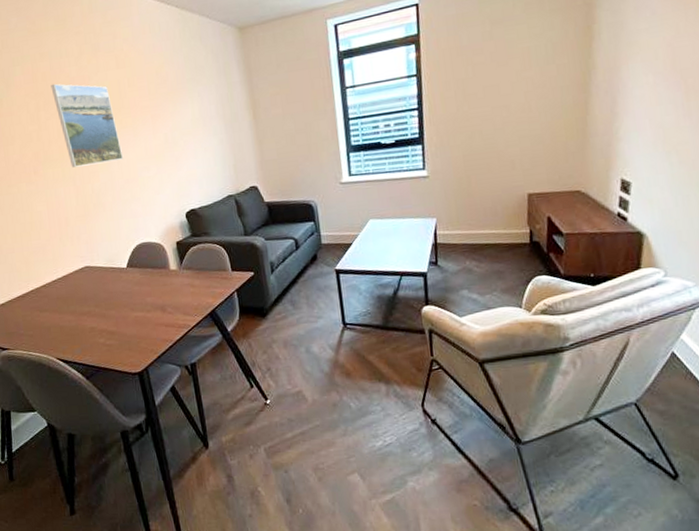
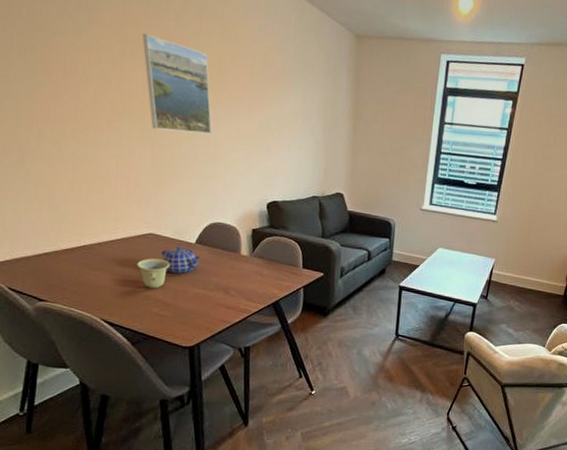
cup: none [79,289,108,320] -> present [137,258,170,289]
teapot: none [98,273,134,301] -> present [161,246,201,274]

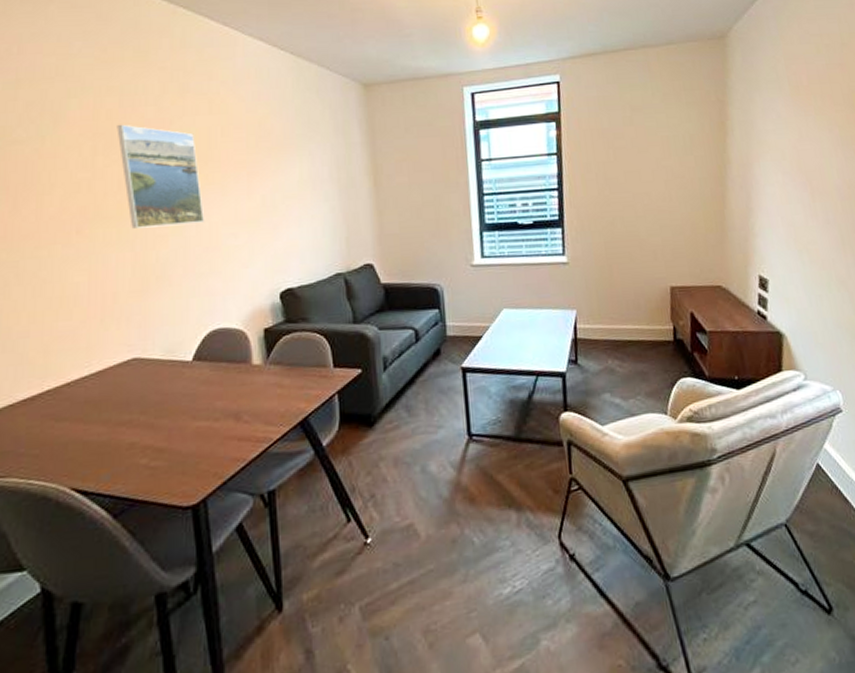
cup: present [137,258,170,289] -> none [117,389,161,433]
teapot: present [161,246,201,274] -> none [149,368,201,406]

